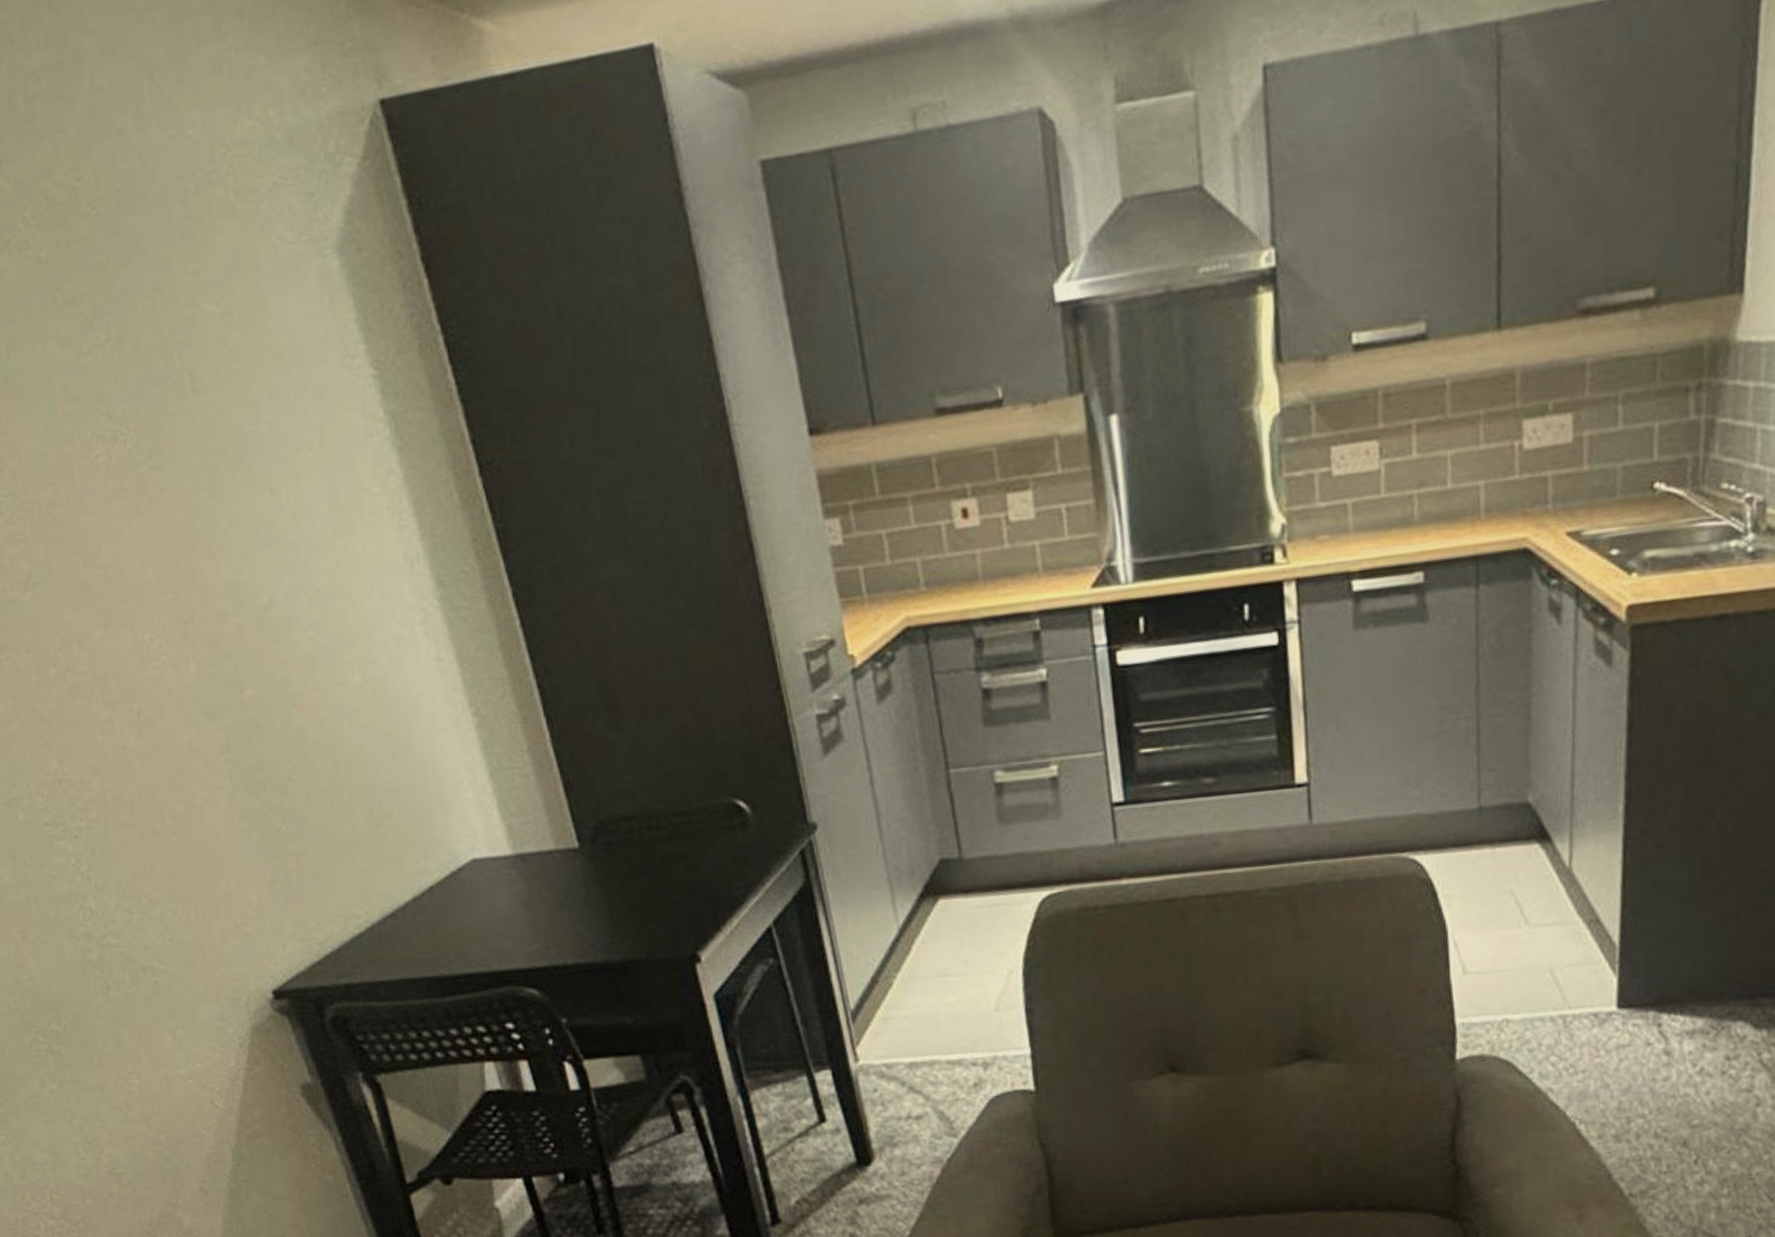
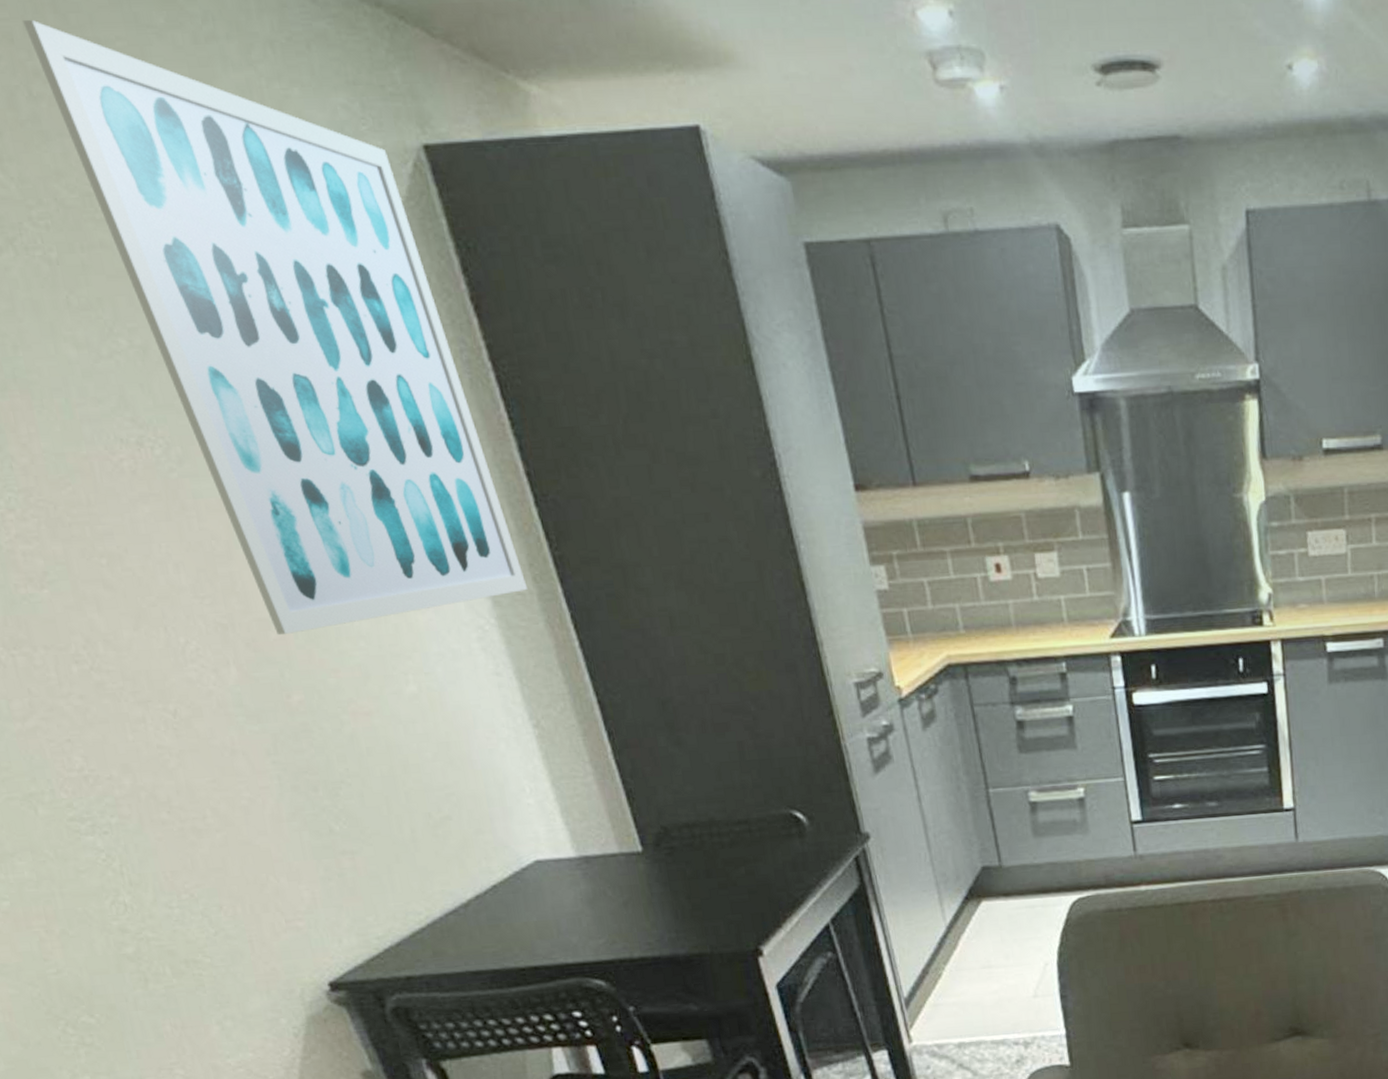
wall art: none [22,18,471,628] -> present [23,19,528,636]

